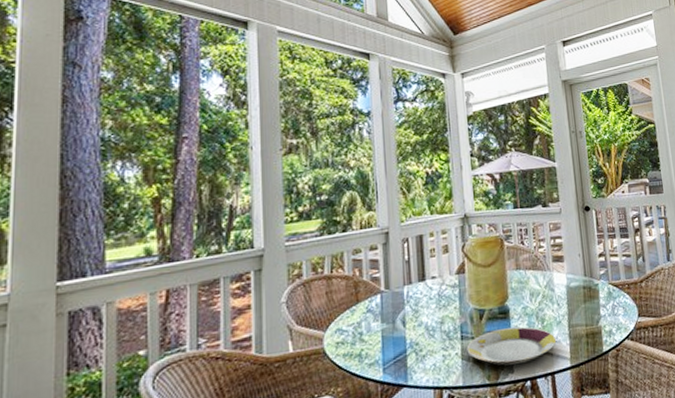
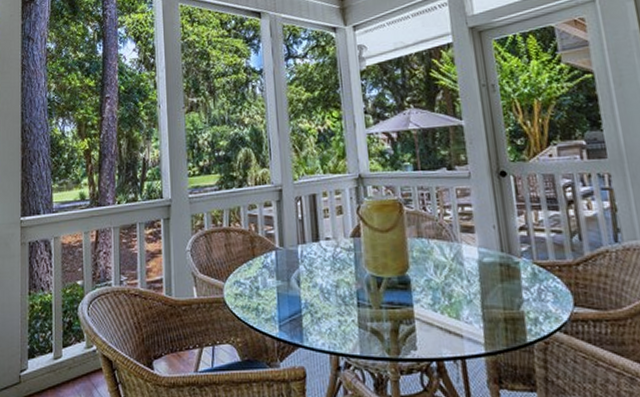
plate: present [466,326,557,366] -> none [363,300,467,341]

